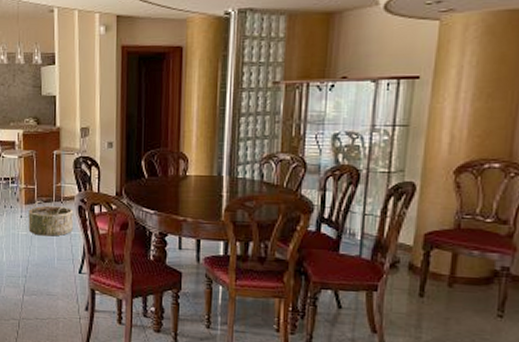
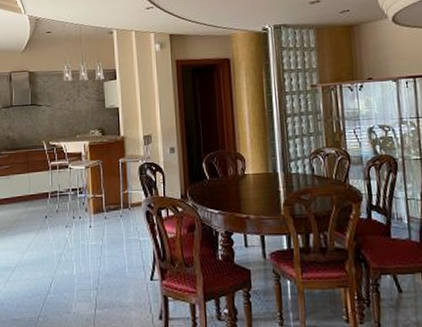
basket: present [28,200,73,237] -> none [97,208,142,245]

